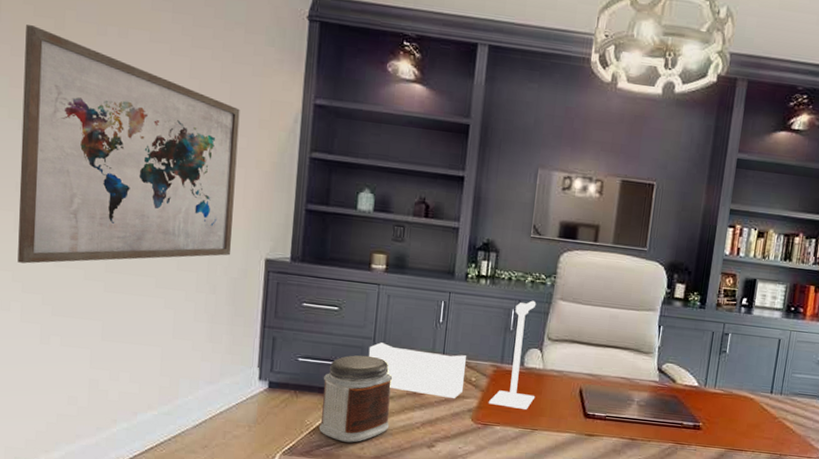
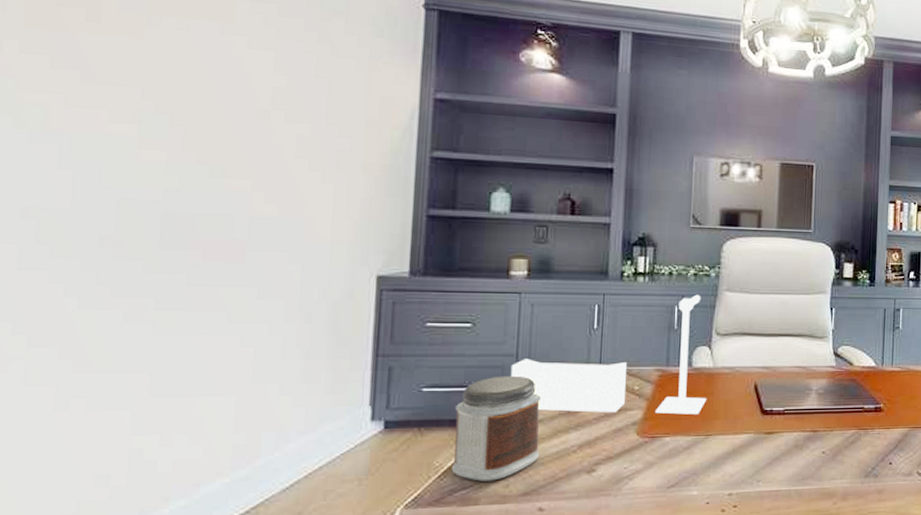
wall art: present [18,25,240,264] -> none [21,16,341,309]

